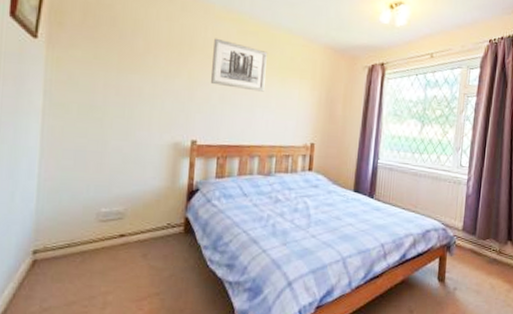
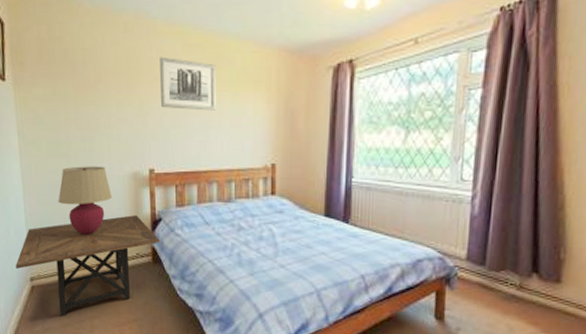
side table: none [15,184,195,294] -> present [15,215,160,317]
table lamp: none [82,132,147,204] -> present [58,166,112,235]

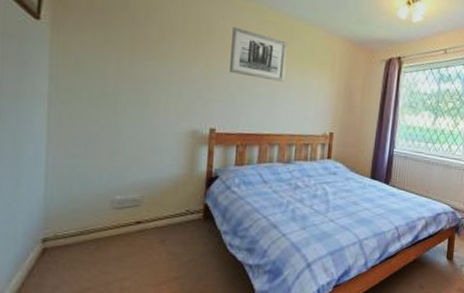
side table: present [15,215,160,317] -> none [22,172,214,281]
table lamp: present [58,166,112,235] -> none [94,119,164,191]

